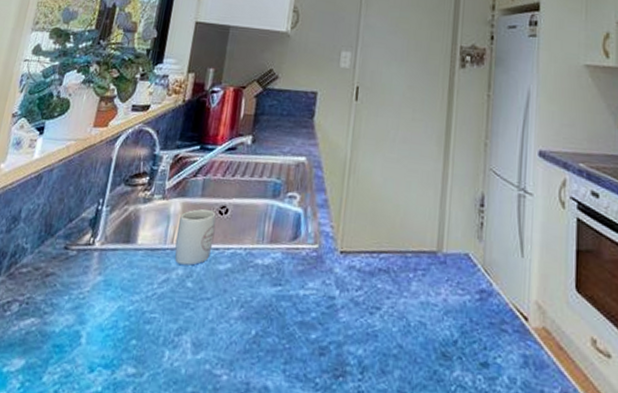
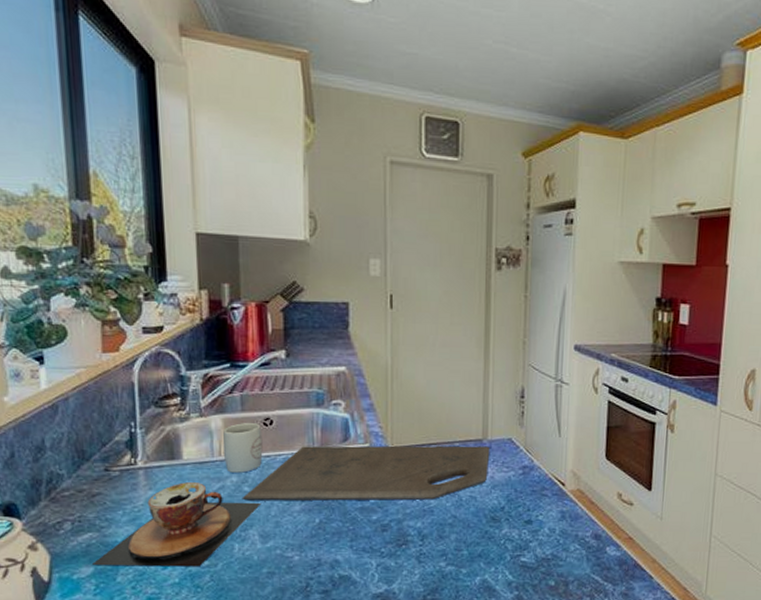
teacup: none [24,270,201,375] -> present [91,481,262,567]
cutting board: none [183,241,445,322] -> present [242,445,490,501]

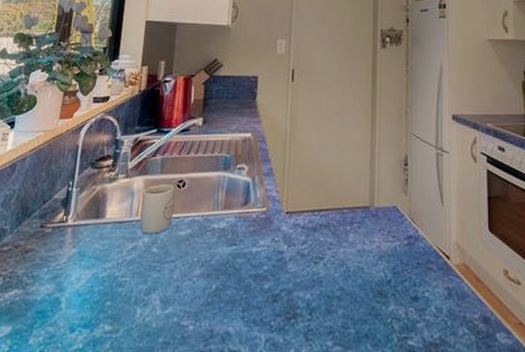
teacup: present [91,481,262,567] -> none [10,240,166,332]
cutting board: present [242,445,490,501] -> none [150,208,377,269]

